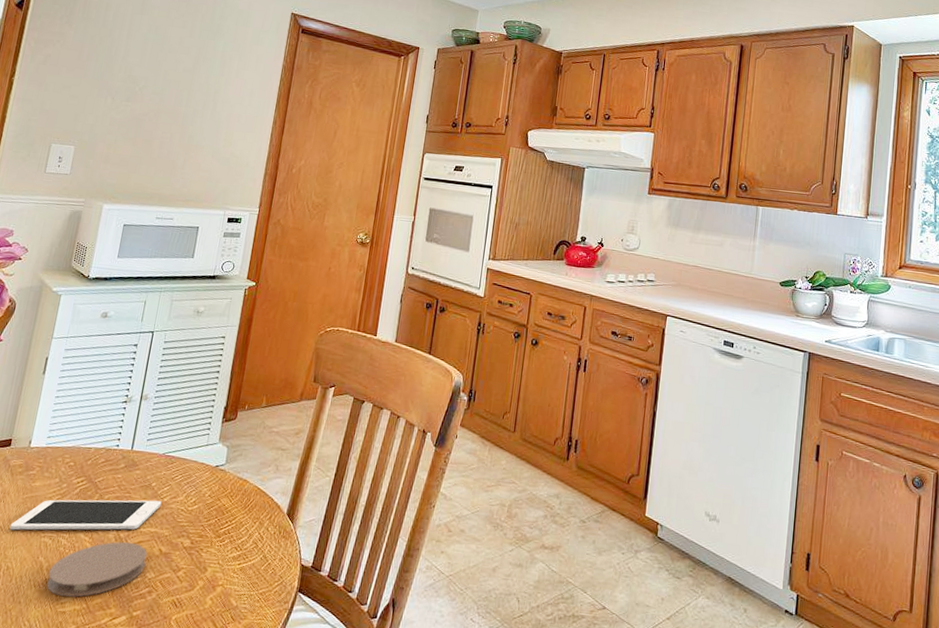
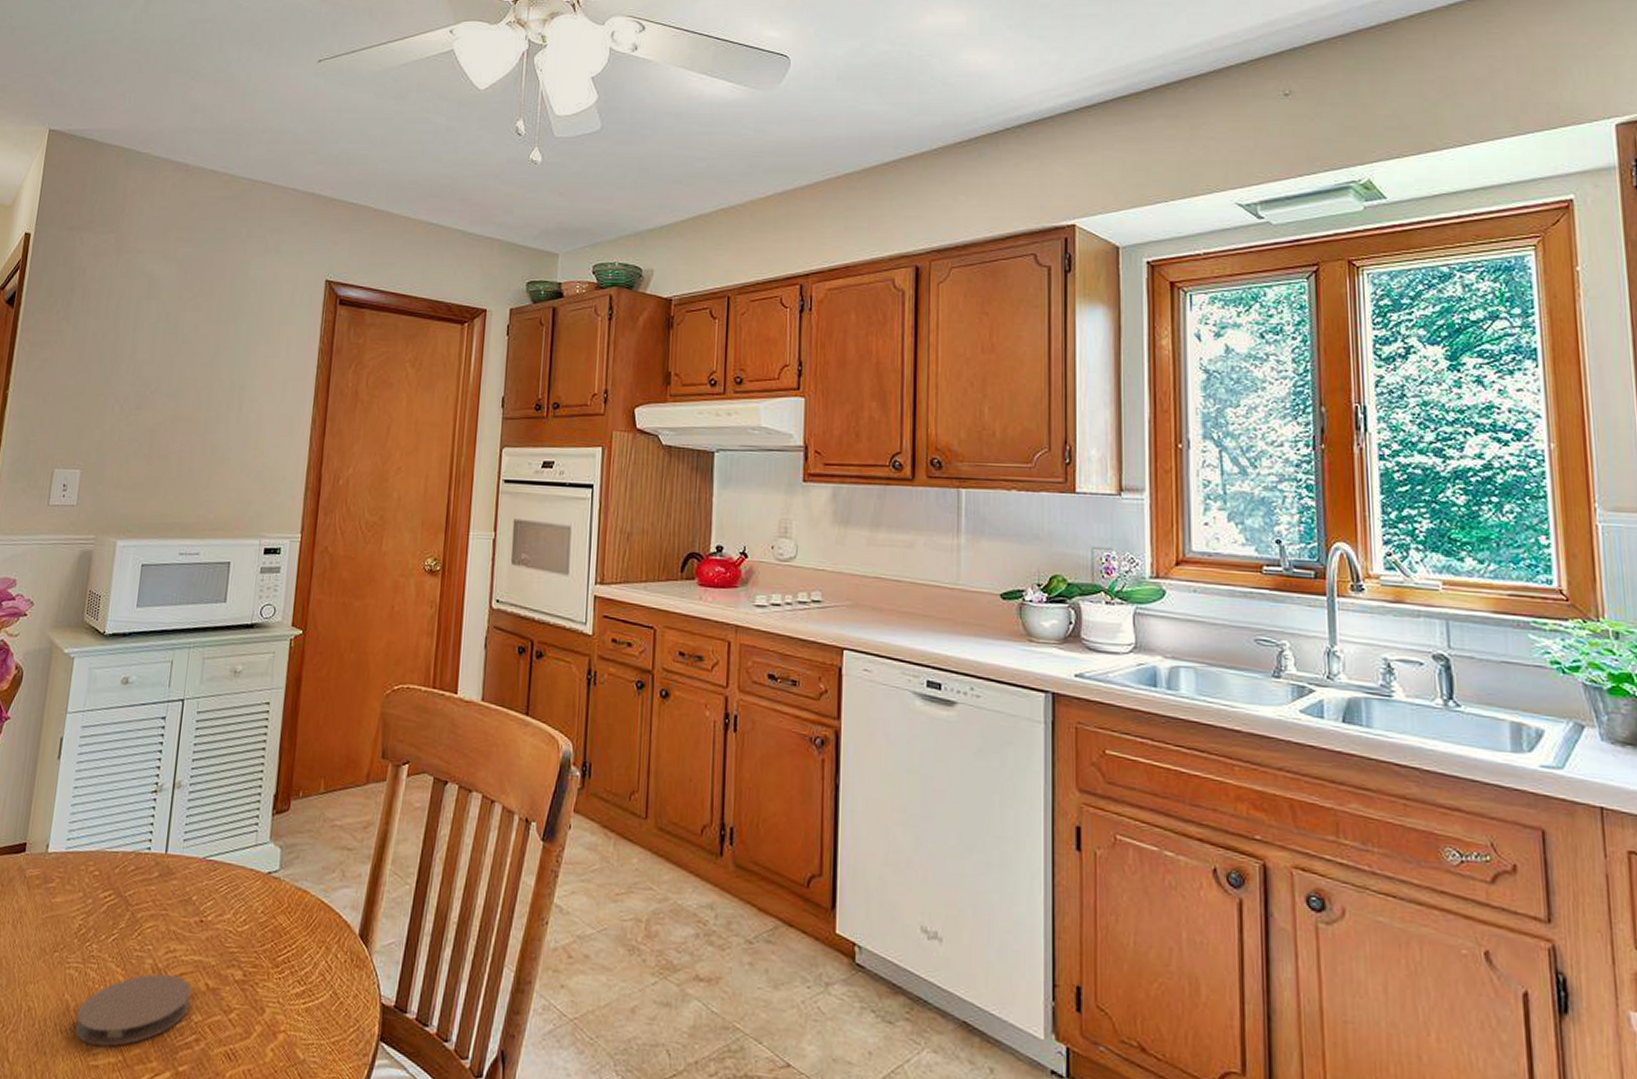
cell phone: present [9,499,162,530] -> none [29,919,206,960]

